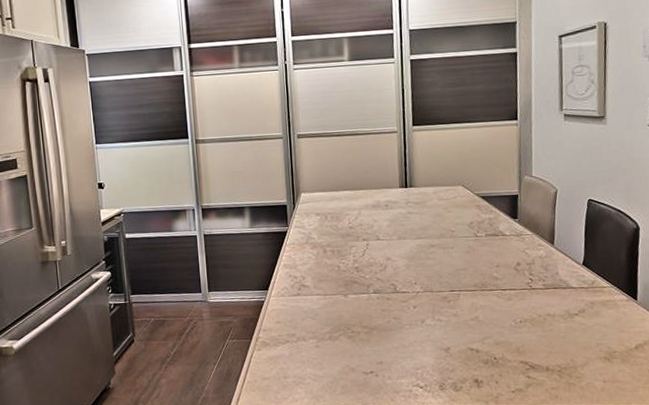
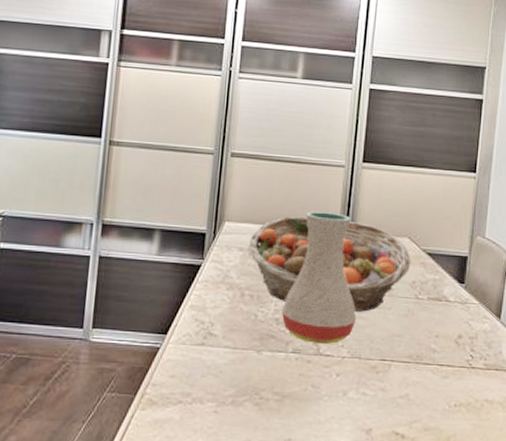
fruit basket: none [323,178,467,255] -> present [247,216,411,313]
vase: none [359,173,425,284] -> present [281,211,357,344]

